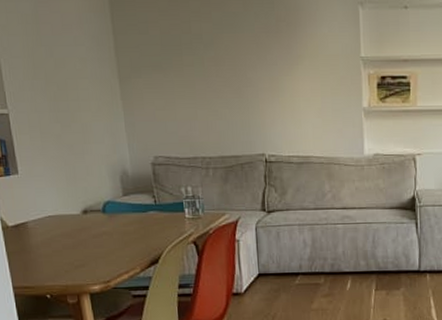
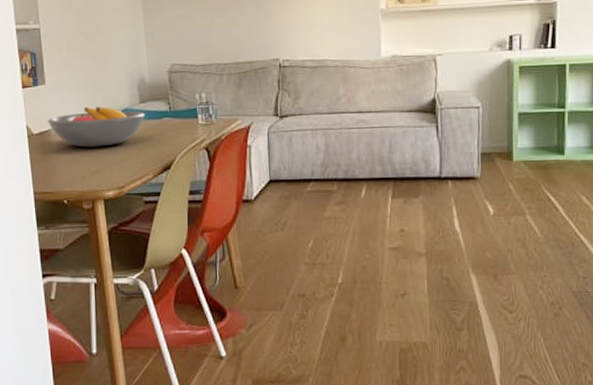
fruit bowl: none [23,199,129,241] -> present [47,106,145,148]

